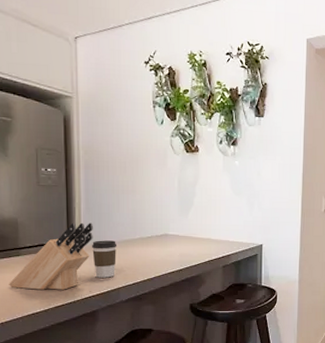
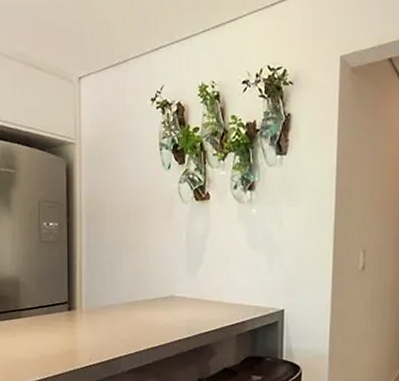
knife block: present [9,222,93,290] -> none [10,282,94,357]
coffee cup: present [92,240,118,278] -> none [93,302,120,345]

